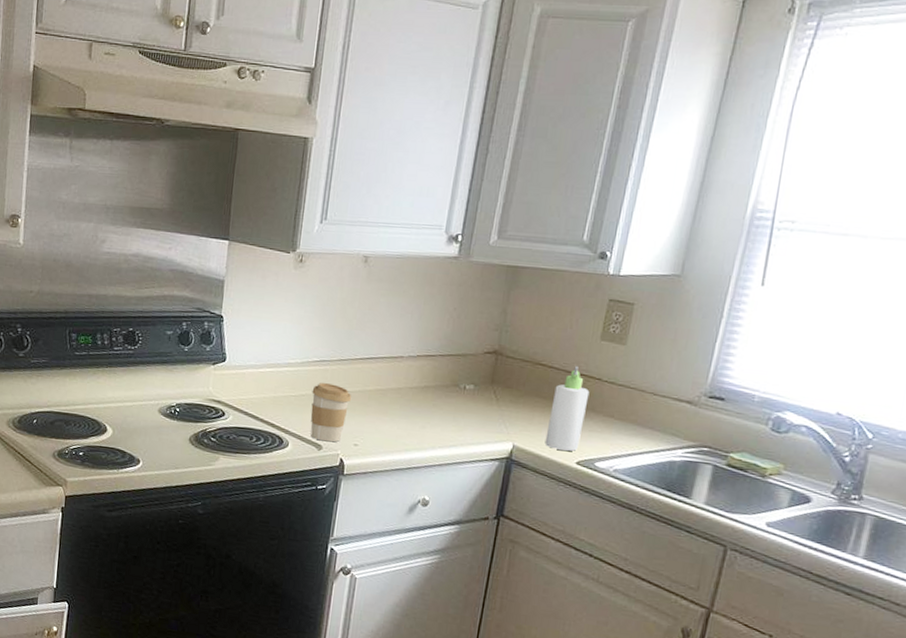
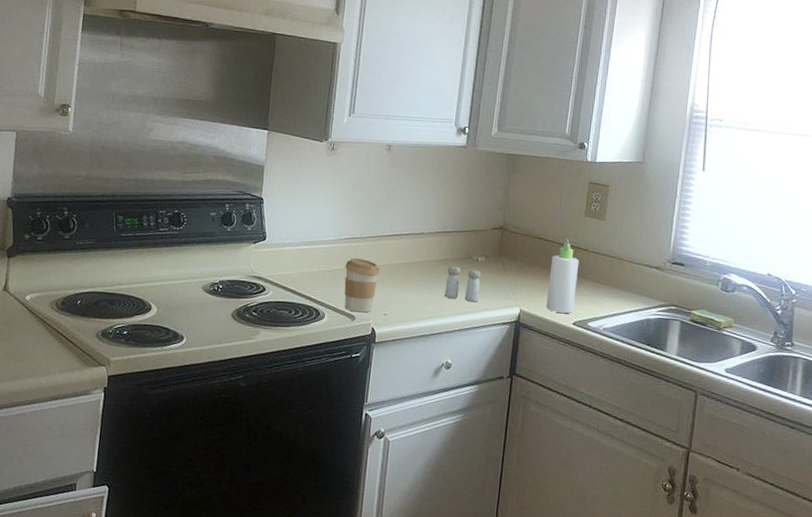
salt and pepper shaker: none [424,394,469,435] -> present [444,266,481,302]

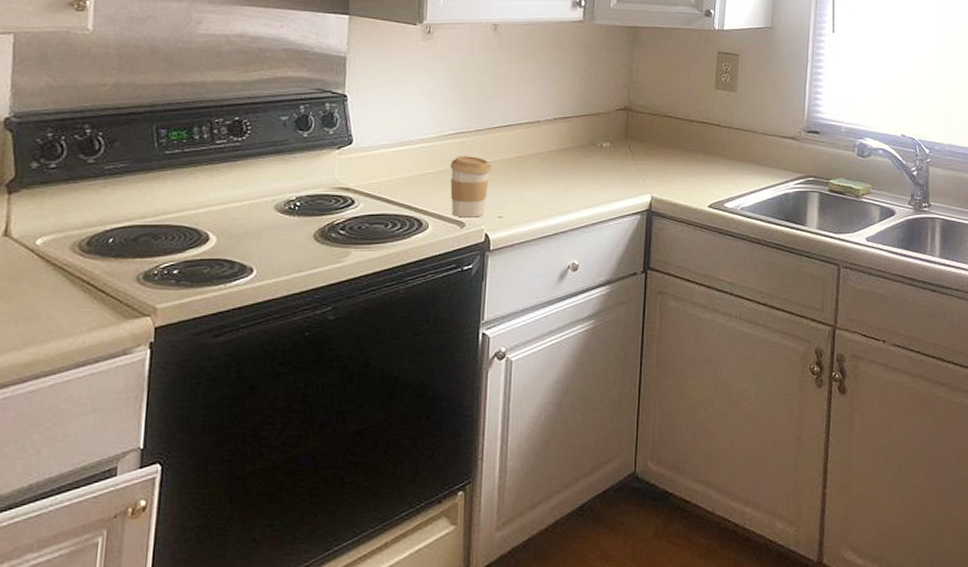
salt and pepper shaker: present [444,266,481,302] -> none [567,155,607,193]
bottle: present [546,238,579,313] -> none [679,114,712,195]

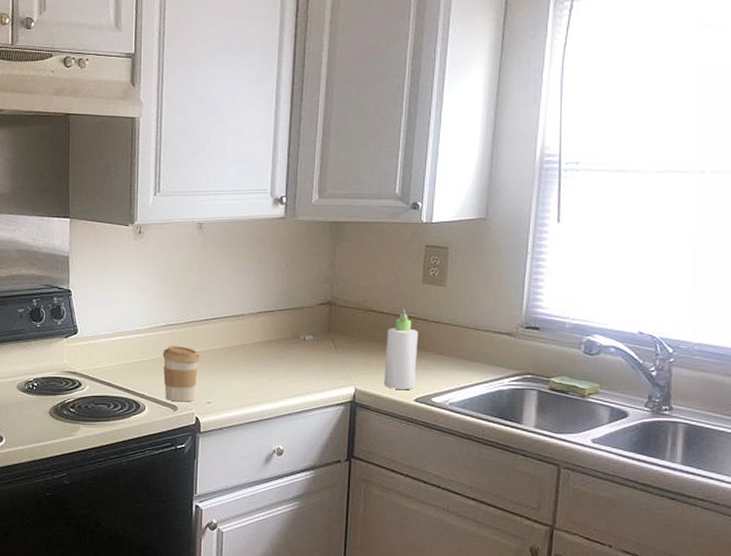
bottle: none [679,114,712,195] -> present [384,309,419,389]

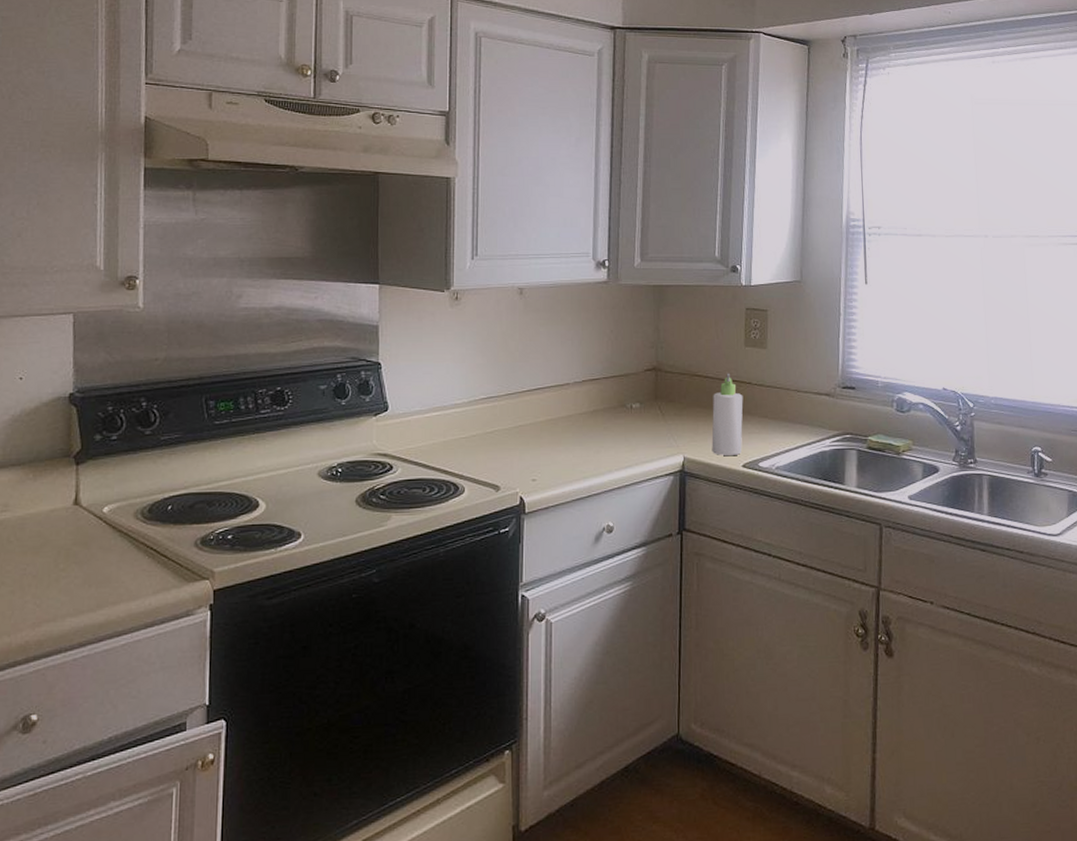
coffee cup: present [162,346,201,402] -> none [483,420,524,481]

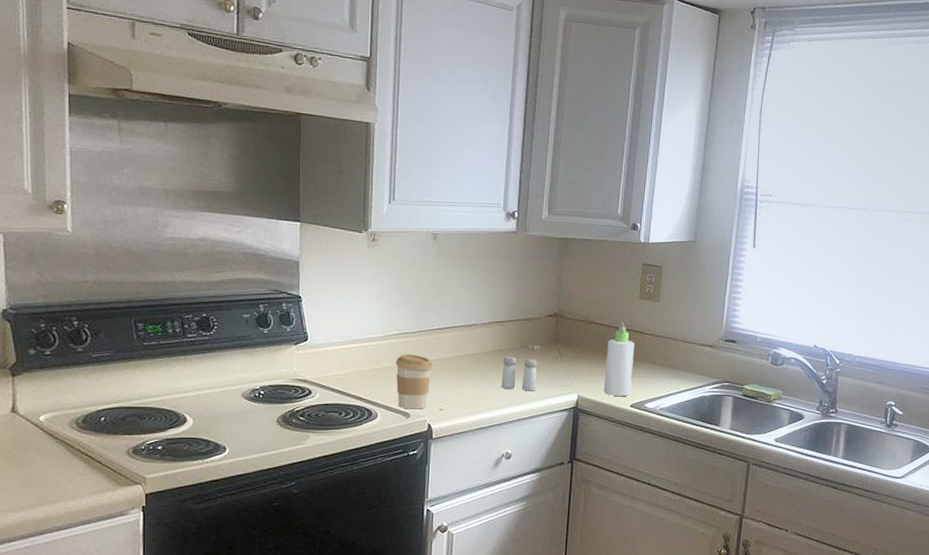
coffee cup: none [483,420,524,481] -> present [395,354,434,409]
salt and pepper shaker: none [598,417,637,455] -> present [501,356,538,391]

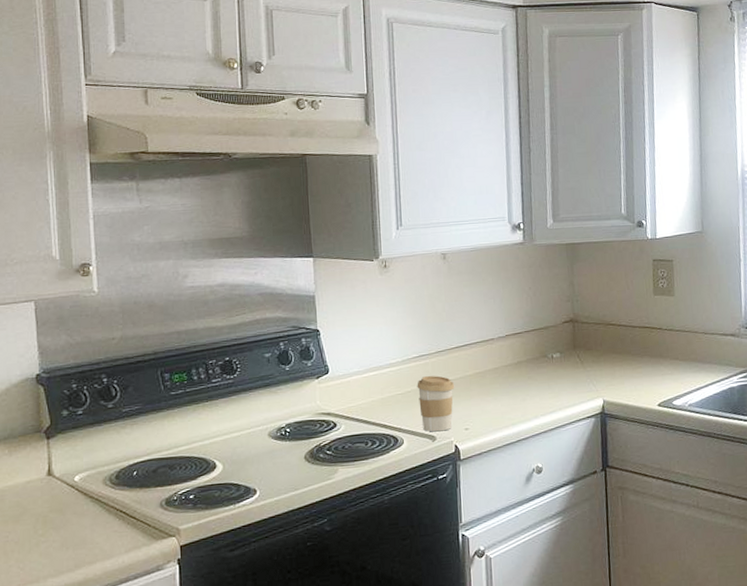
salt and pepper shaker: present [501,356,538,391] -> none [524,367,560,401]
bottle: present [603,322,635,396] -> none [627,320,657,397]

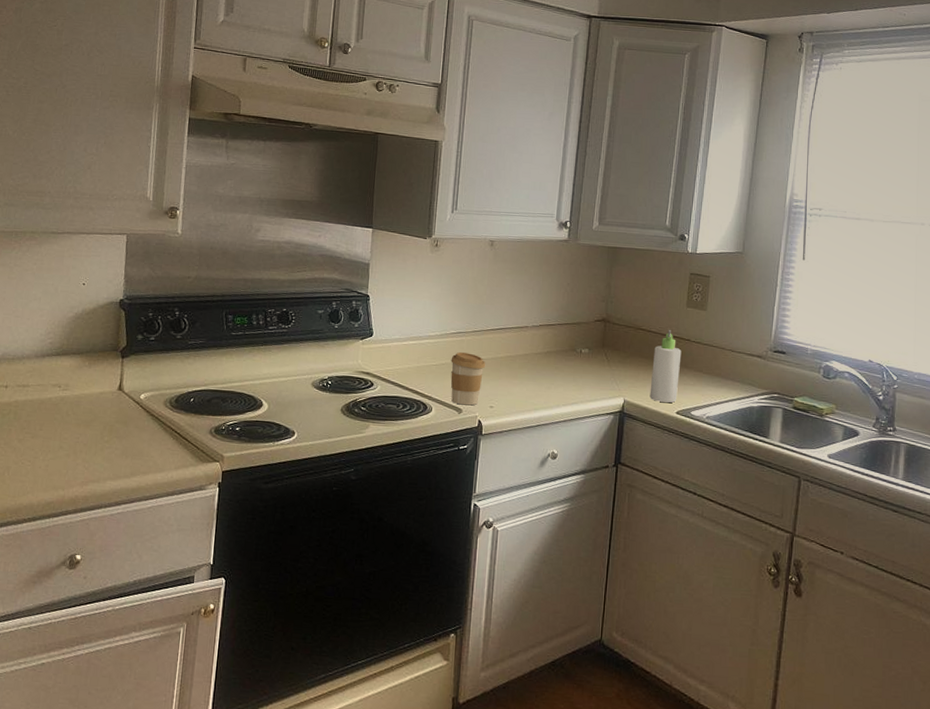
bottle: none [627,320,657,397] -> present [649,329,682,403]

